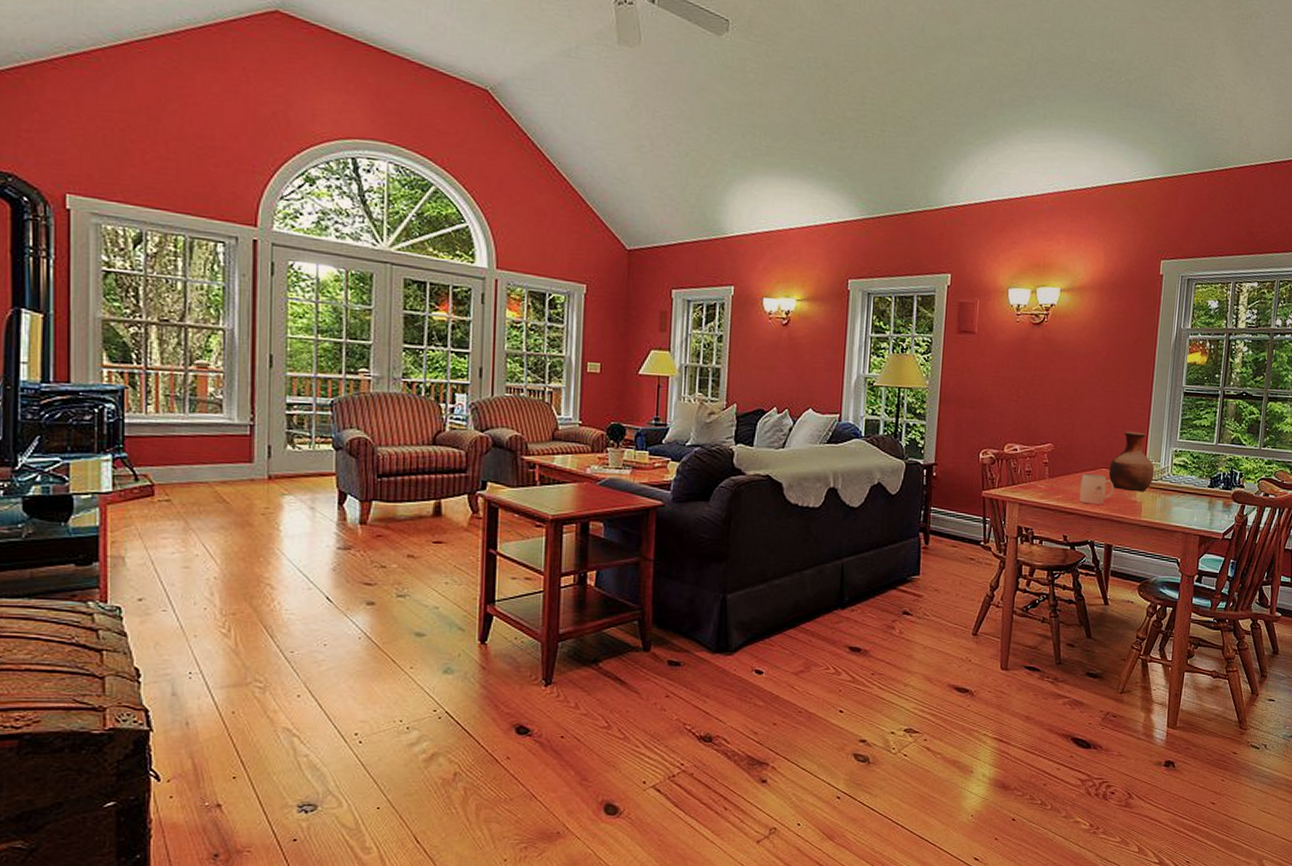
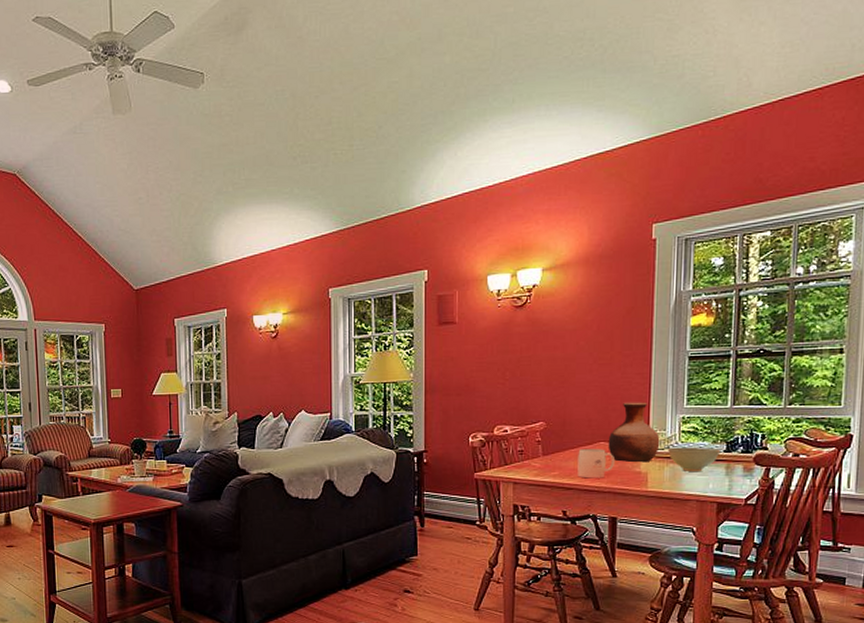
bowl: none [1160,479,1206,505] -> present [667,447,721,472]

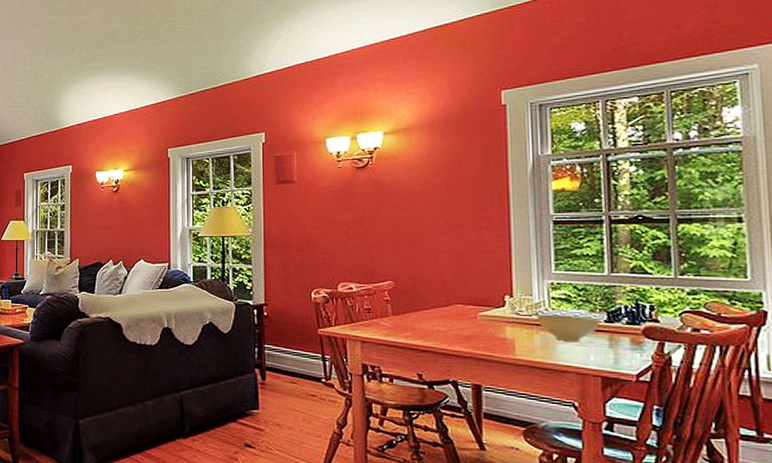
mug: present [576,448,616,479] -> none [431,310,476,342]
vase: present [608,402,660,462] -> none [465,265,527,327]

